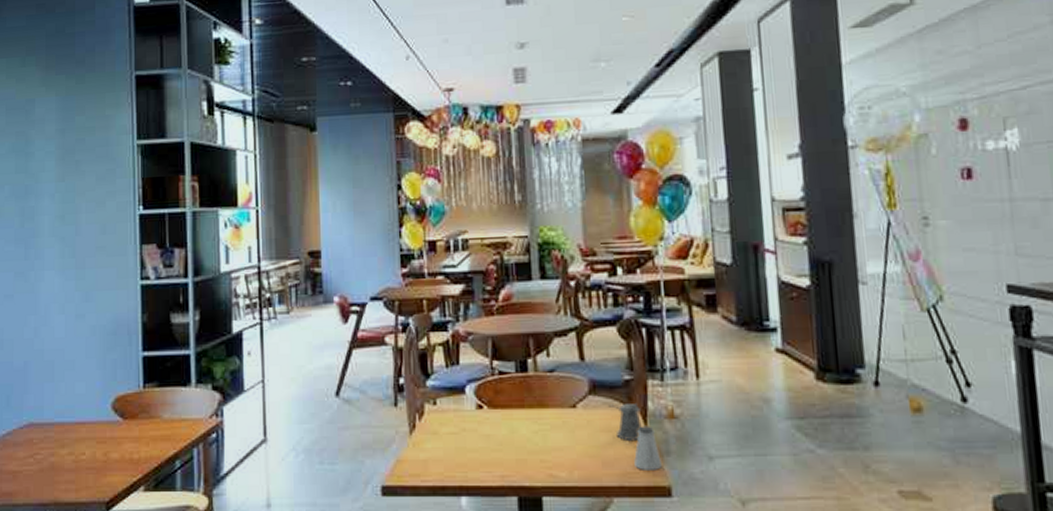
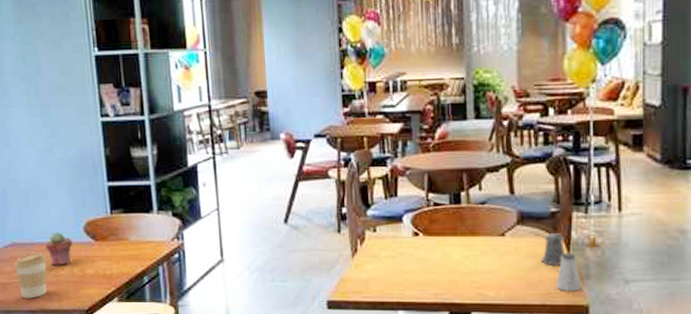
coffee cup: none [28,434,66,489] -> present [14,253,47,299]
potted succulent: none [66,409,97,450] -> present [45,232,73,266]

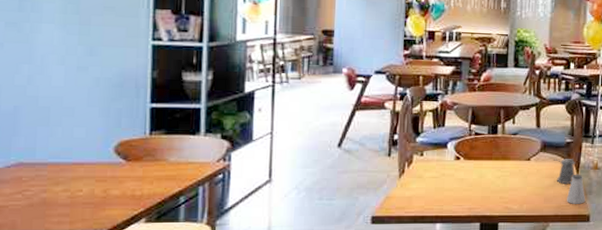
coffee cup: present [14,253,47,299] -> none [16,173,61,222]
potted succulent: present [45,232,73,266] -> none [61,152,98,187]

